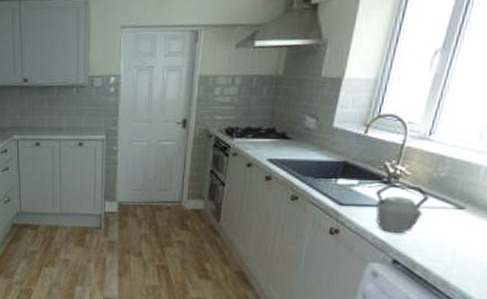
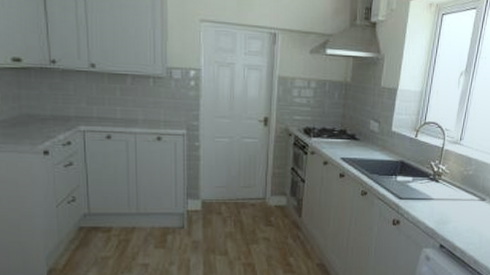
kettle: present [376,183,431,234] -> none [426,180,463,223]

